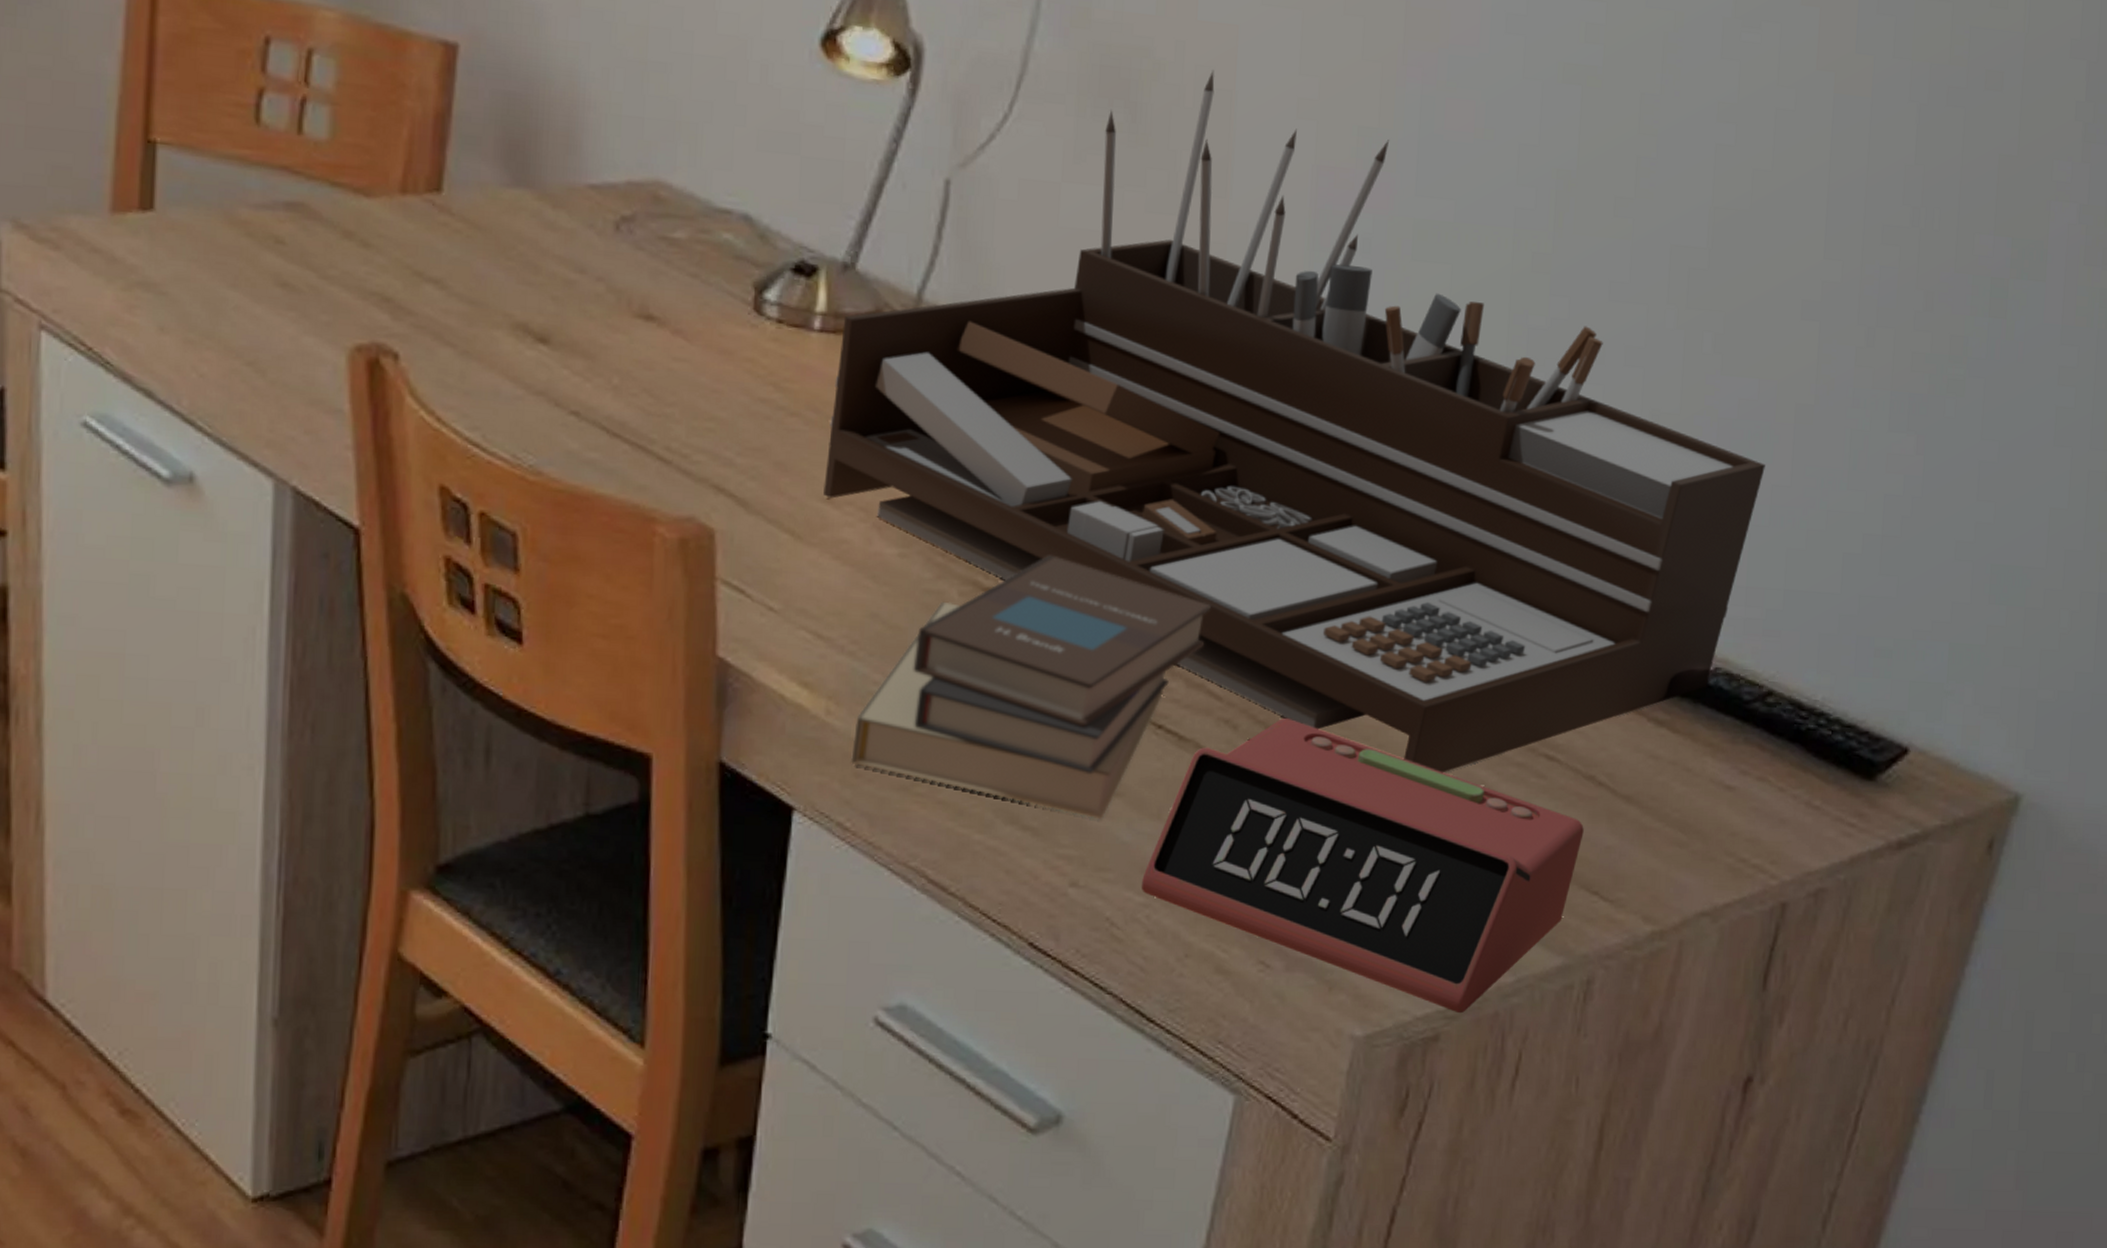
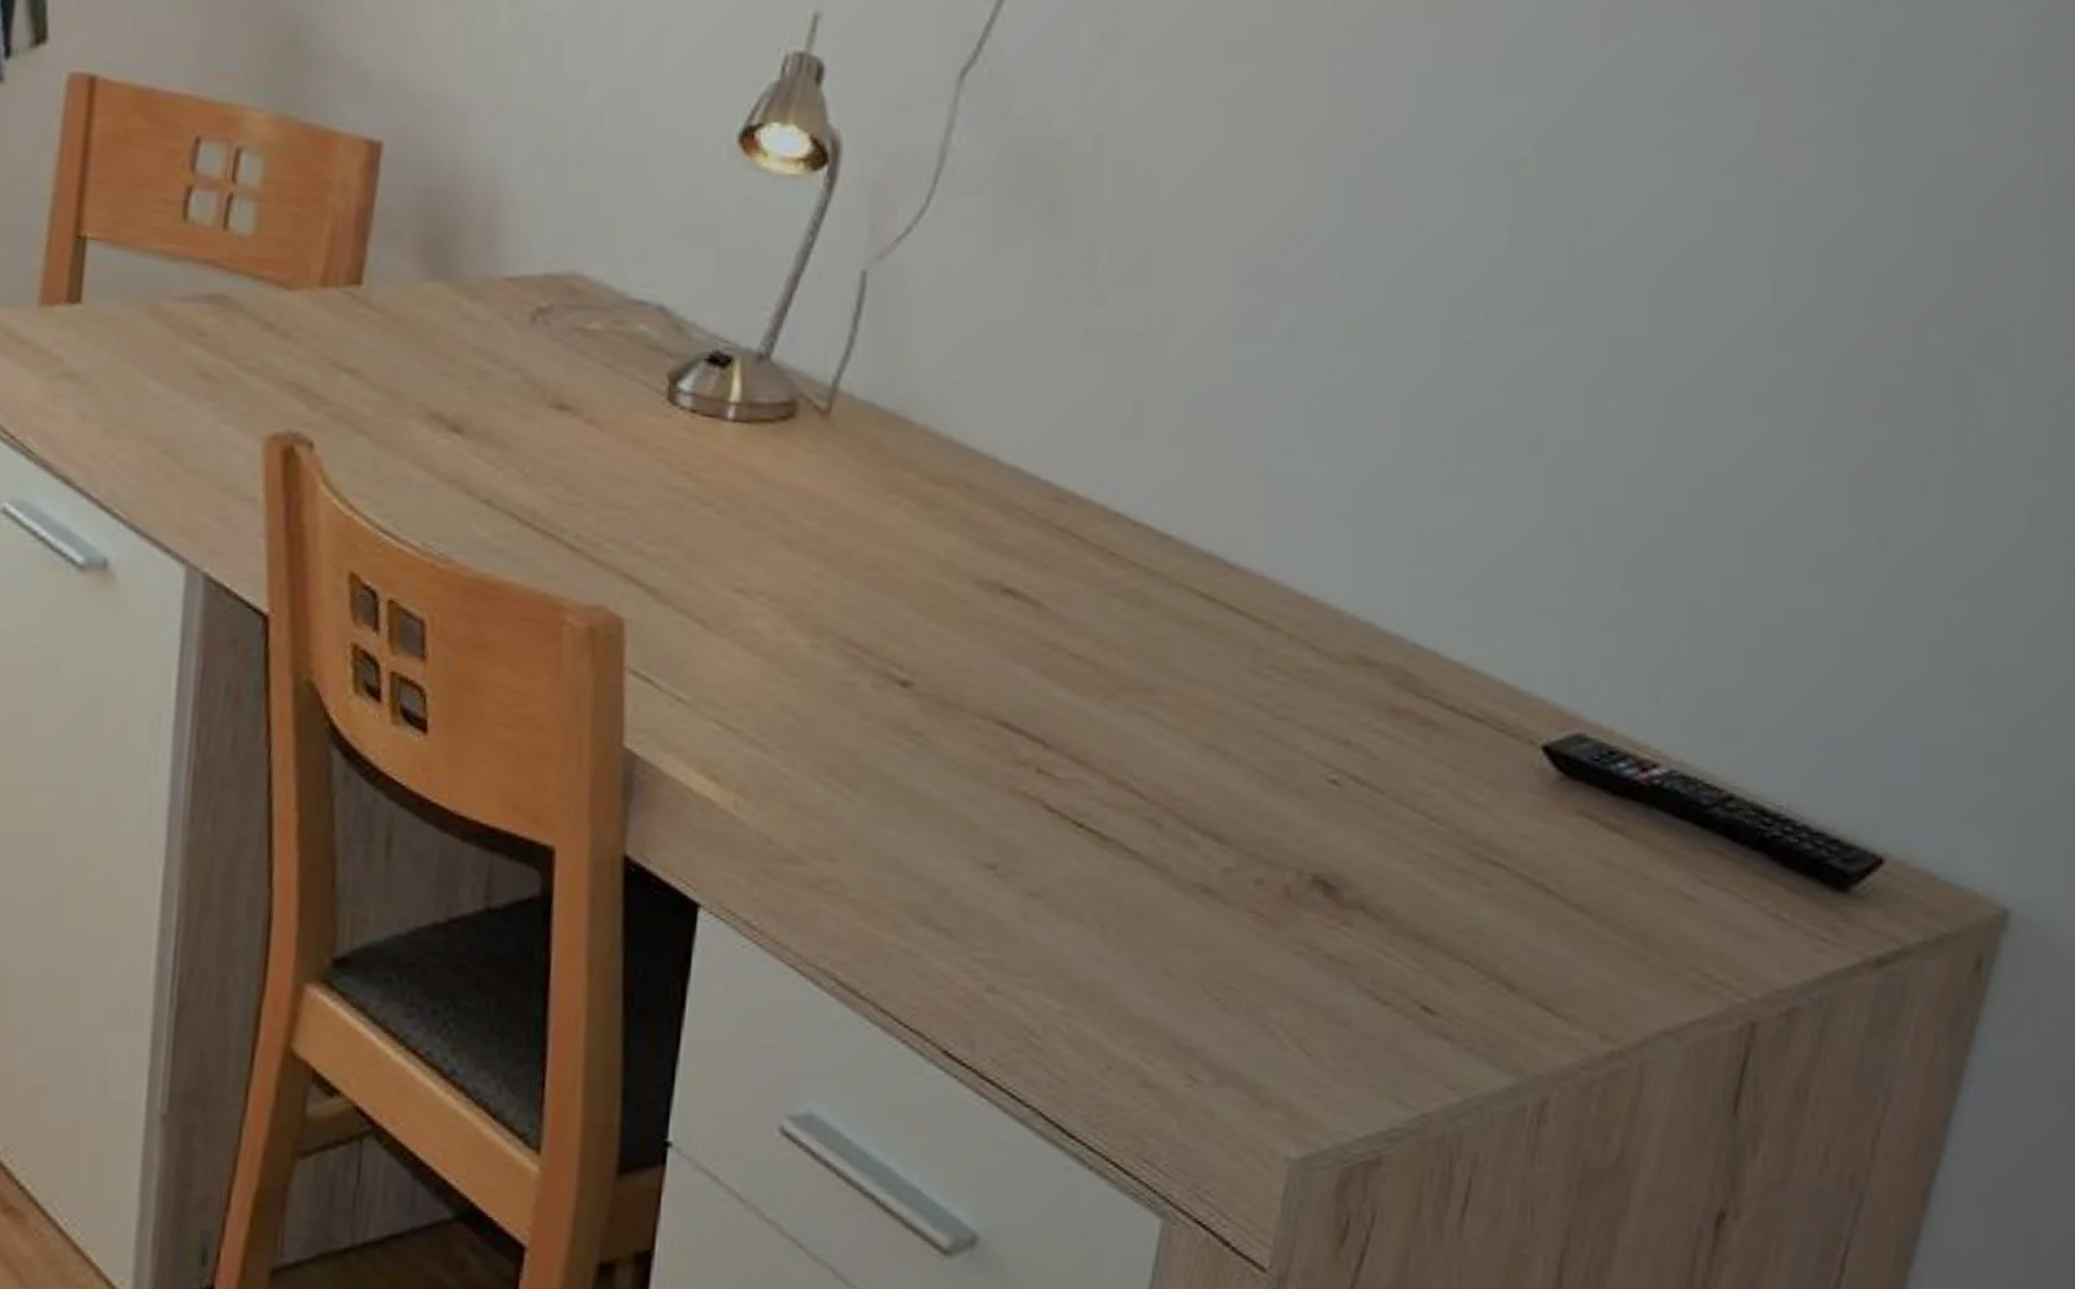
desk organizer: present [823,70,1765,773] -> none [735,163,1717,878]
books: present [850,555,1211,820] -> none [758,647,1133,922]
alarm clock: present [1141,717,1584,1014] -> none [1061,817,1533,1136]

